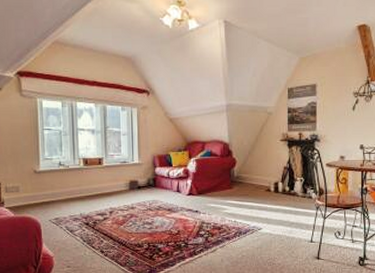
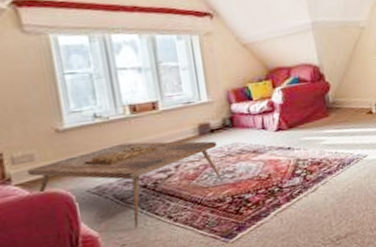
coffee table: none [14,188,144,255] -> present [28,141,224,228]

